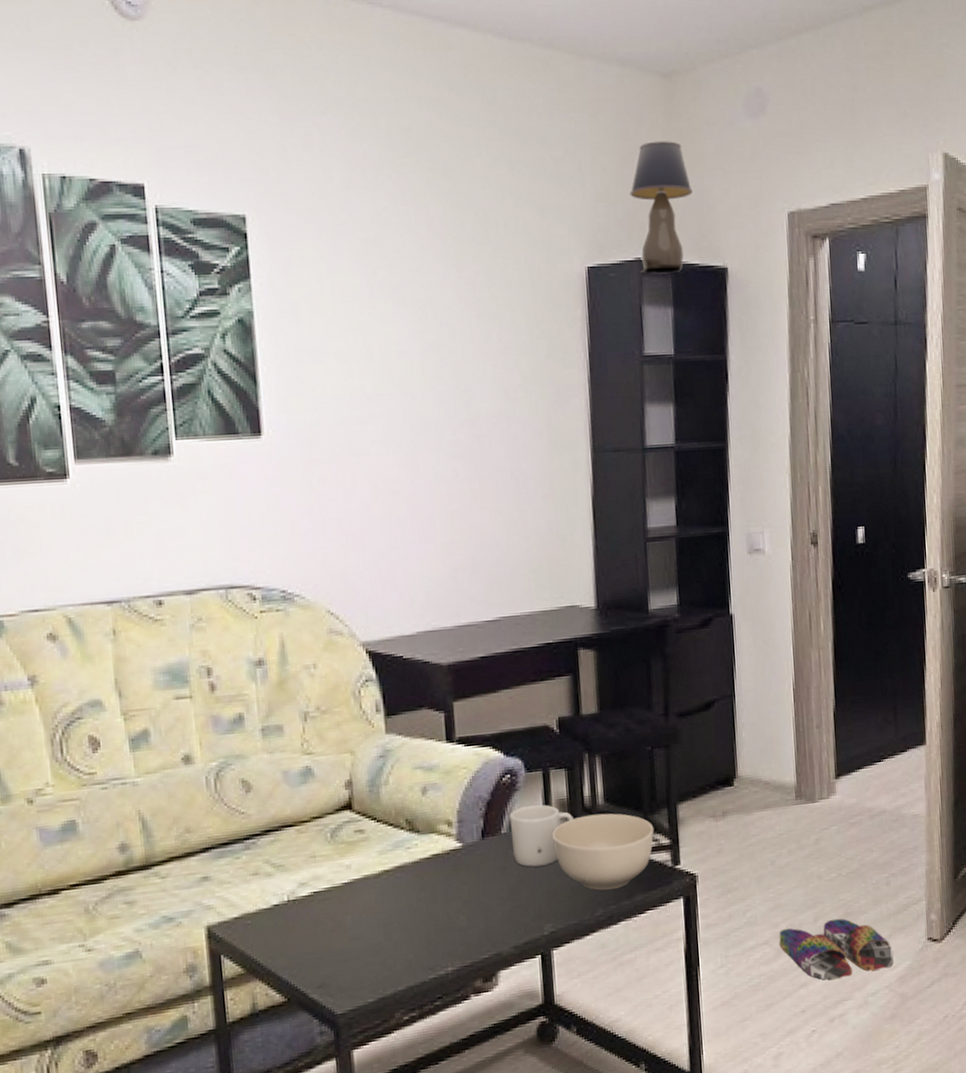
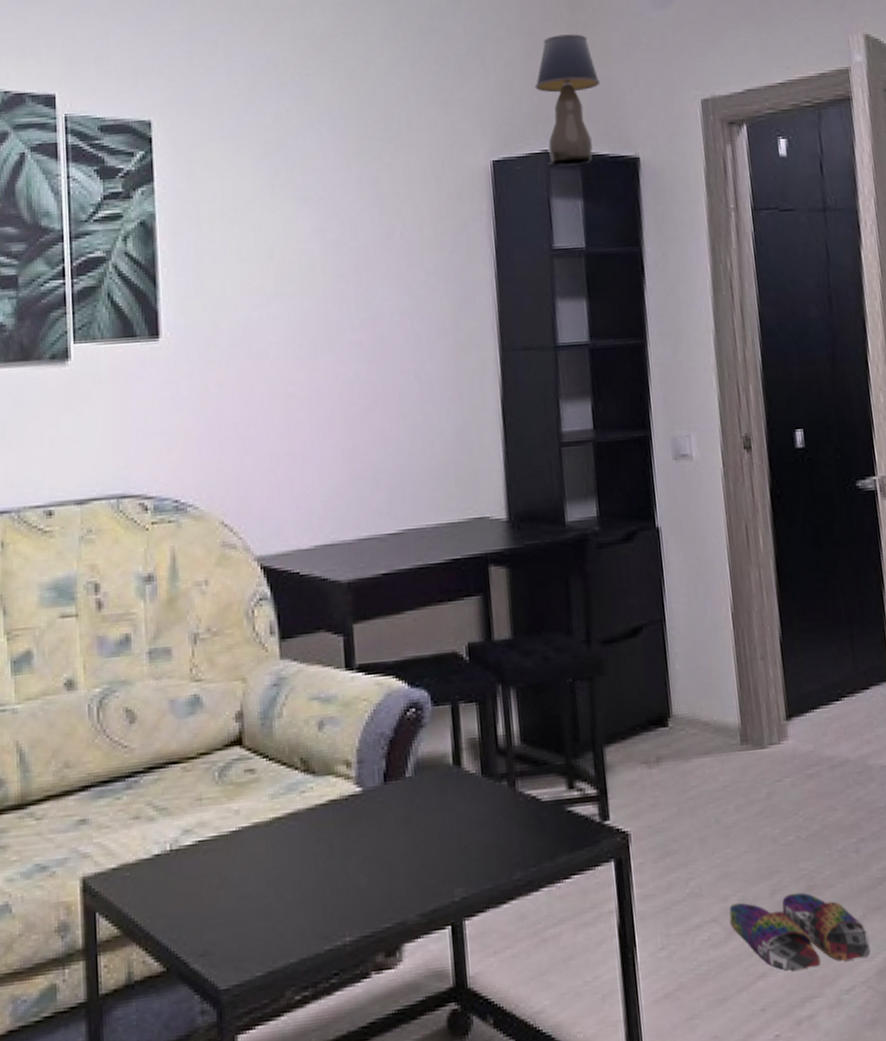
mug: present [509,804,573,867] -> none [414,744,486,818]
bowl: present [552,813,654,891] -> none [463,756,578,849]

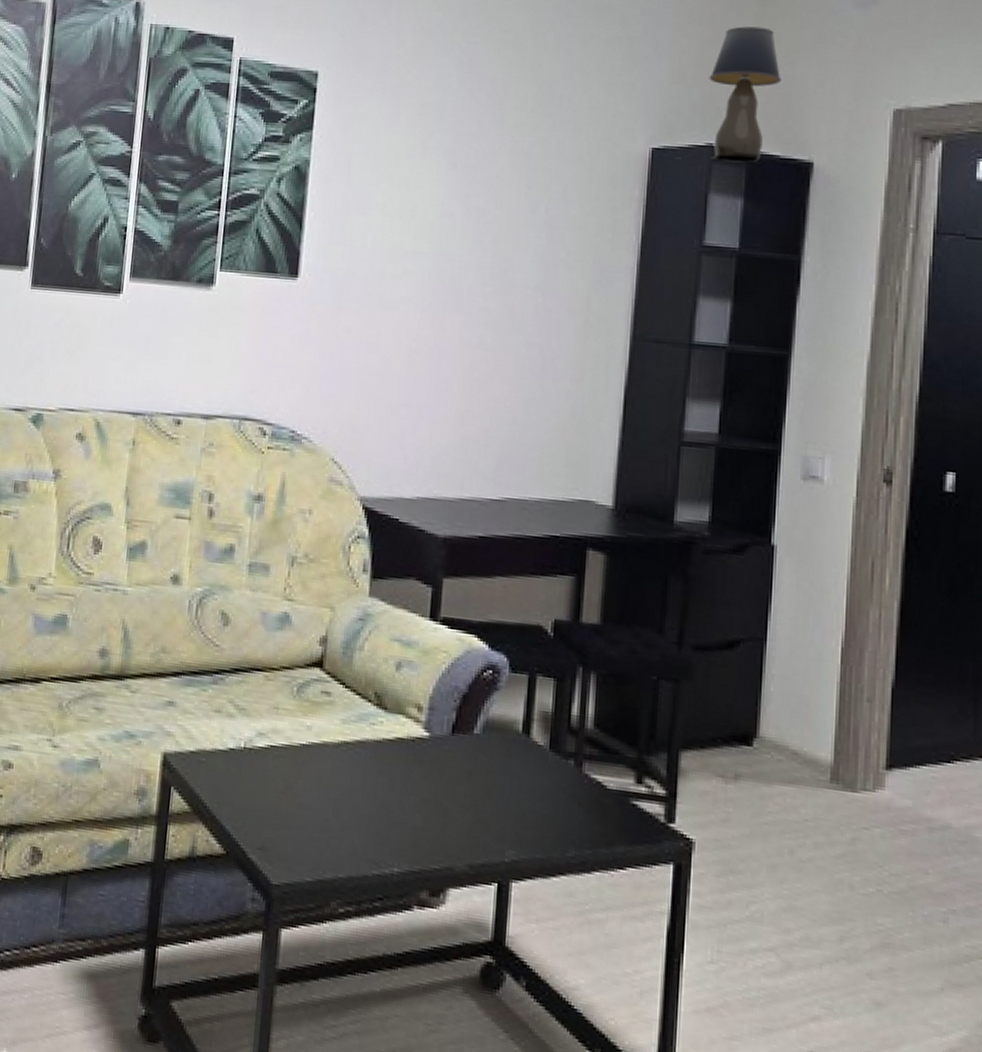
slippers: present [729,892,870,971] -> none [789,939,944,1031]

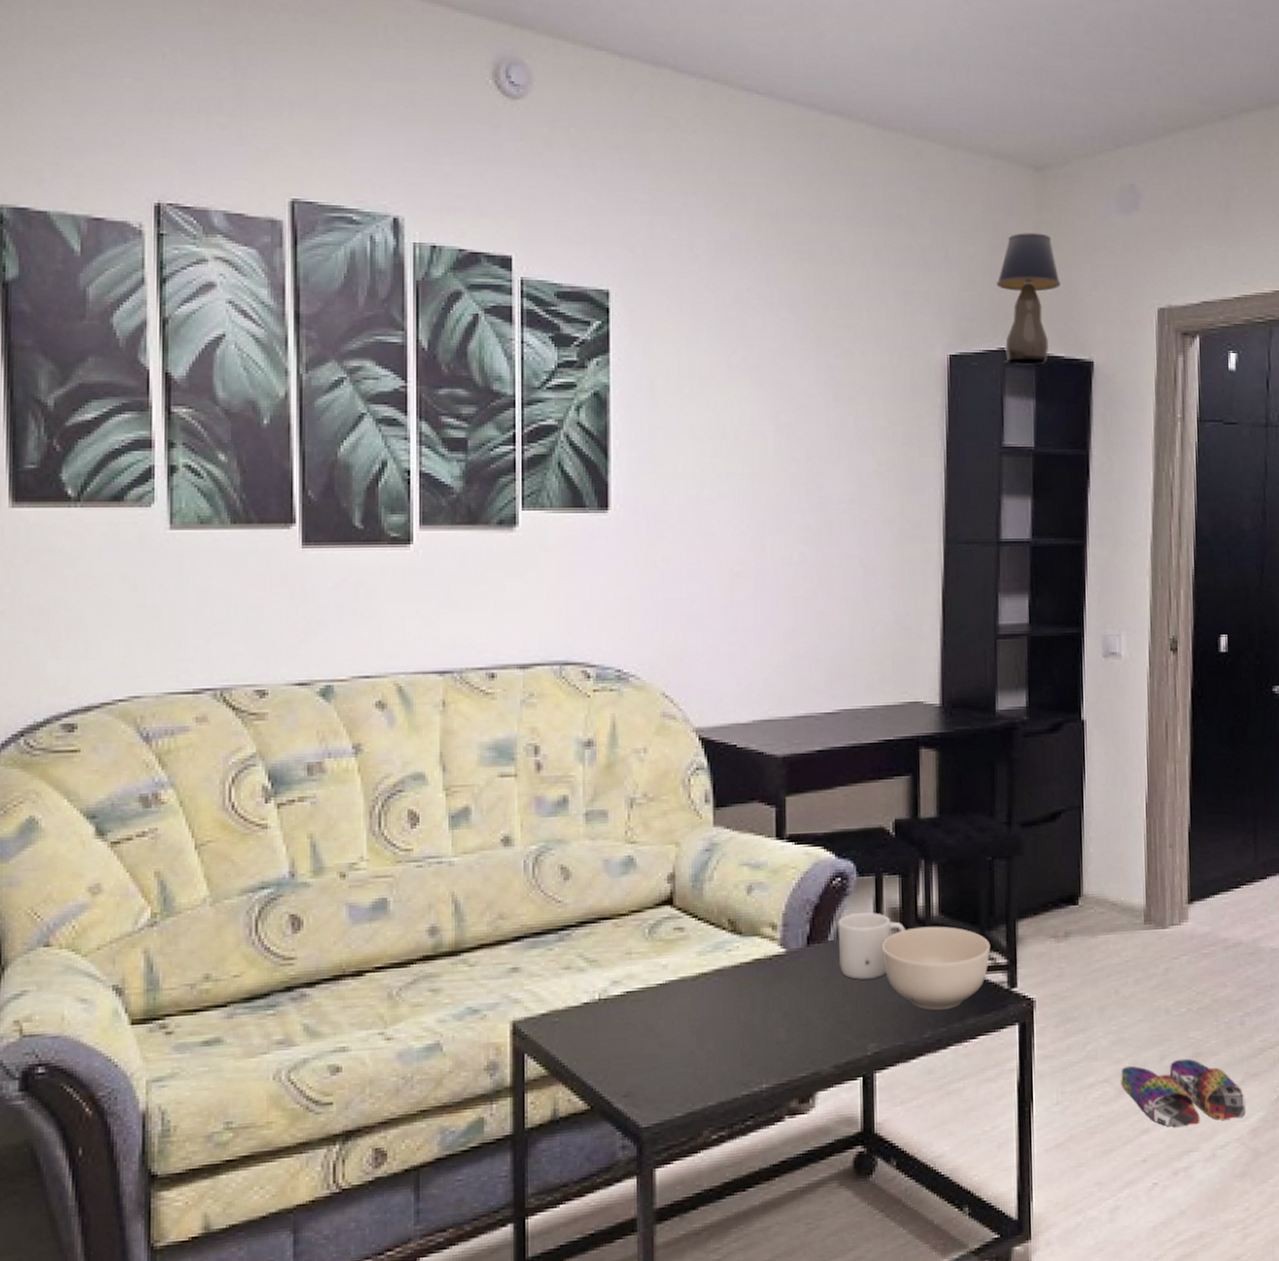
mug: none [483,709,556,783] -> present [837,912,905,980]
bowl: none [529,736,649,832] -> present [882,926,991,1011]
slippers: none [789,939,944,1031] -> present [1121,1058,1246,1127]

